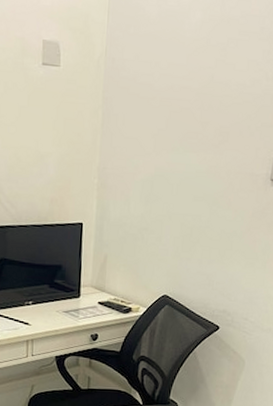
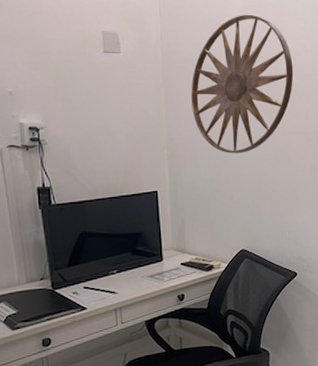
wall art: none [130,30,250,191] -> present [191,14,294,153]

